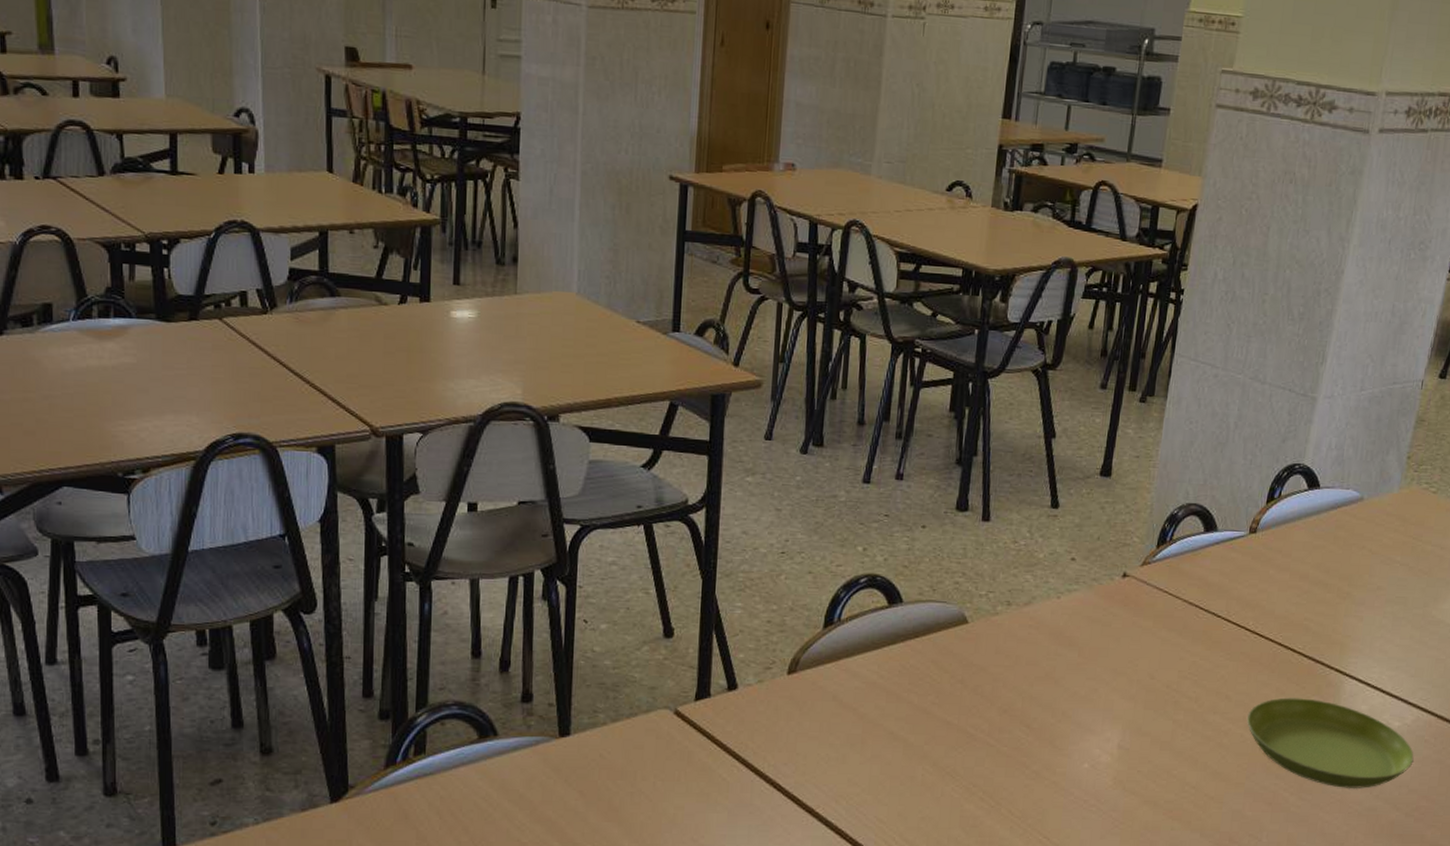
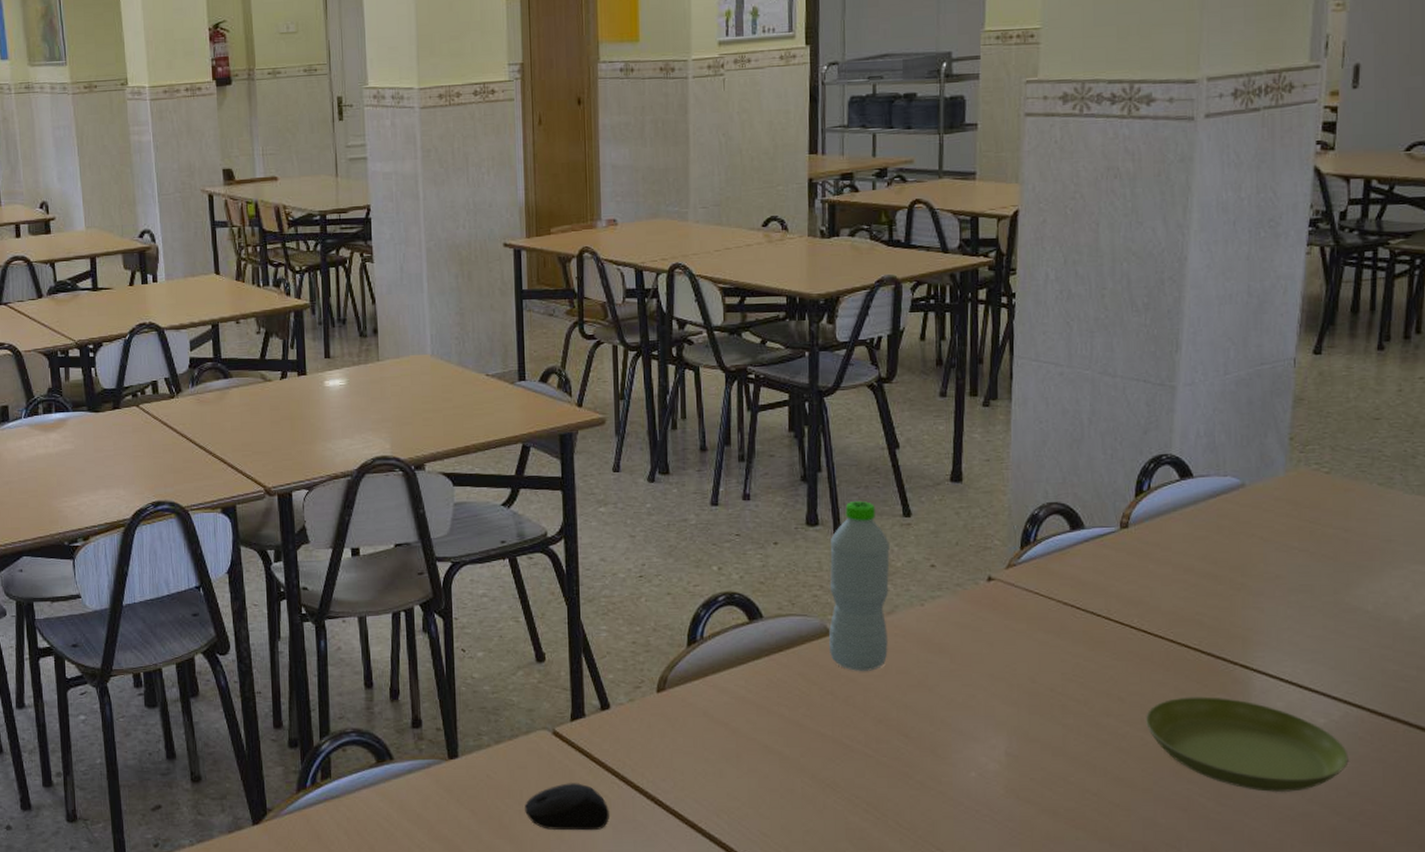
computer mouse: none [637,765,726,815] -> present [525,783,609,831]
water bottle: none [964,489,1035,661] -> present [829,501,890,671]

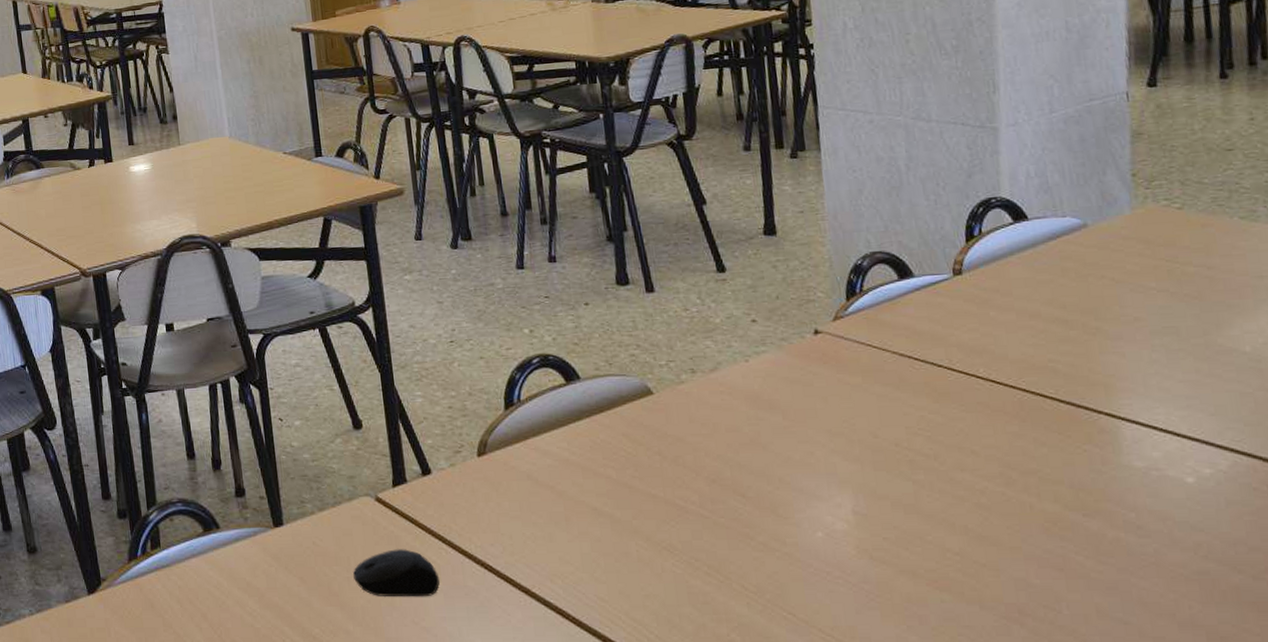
water bottle: present [829,501,890,671] -> none [643,258,715,430]
saucer: present [1145,696,1349,792] -> none [1004,448,1245,549]

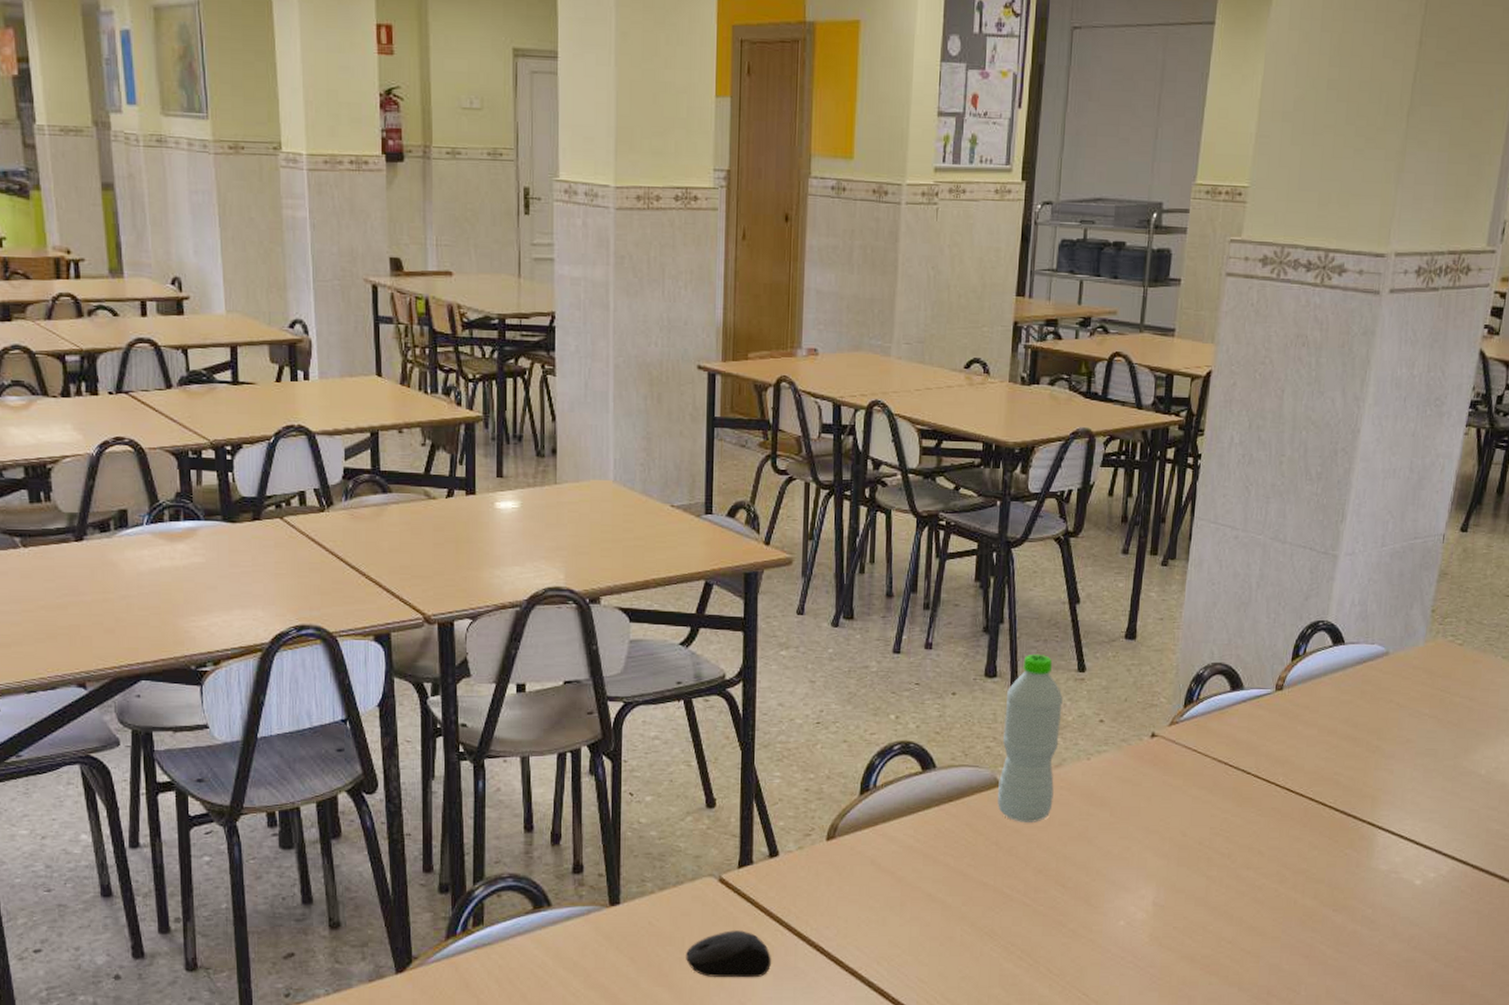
water bottle: none [643,258,715,430] -> present [997,655,1063,822]

